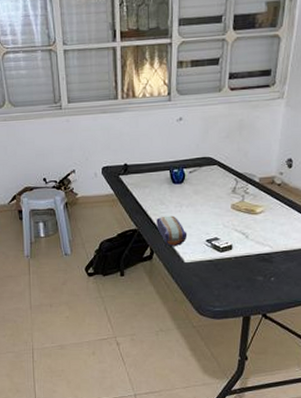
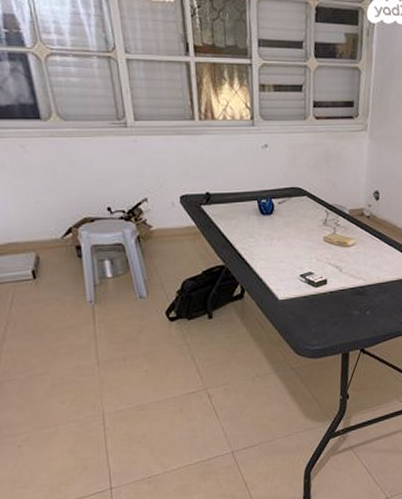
pencil case: present [156,215,188,247] -> none [246,249,280,284]

